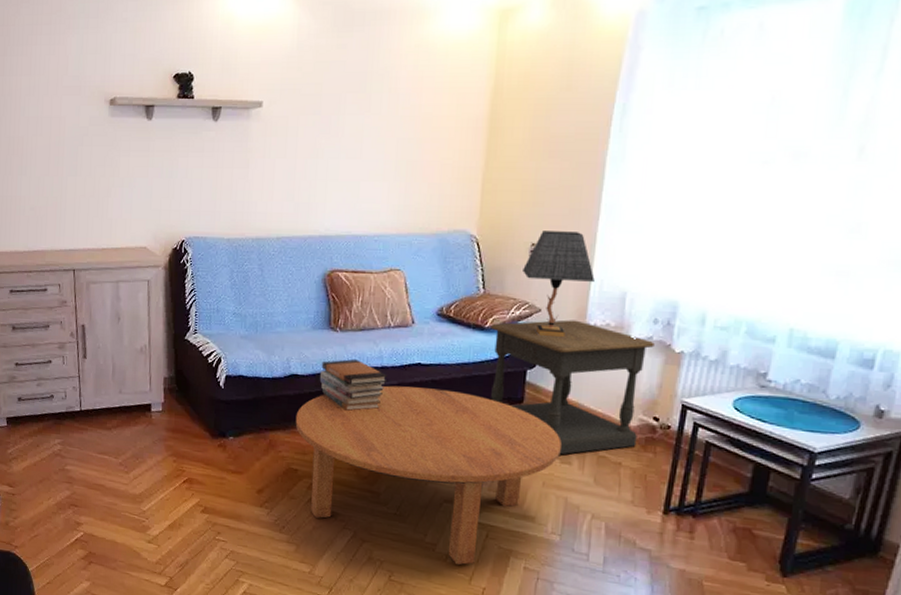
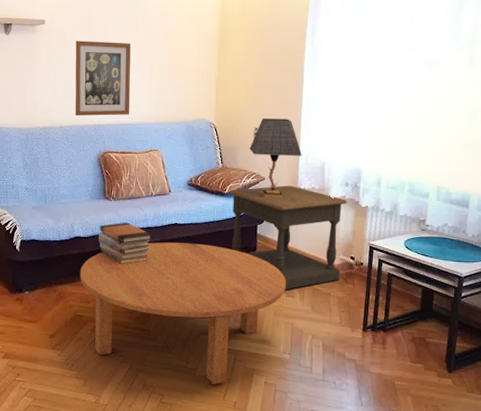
wall art: none [296,128,371,225] -> present [75,40,131,116]

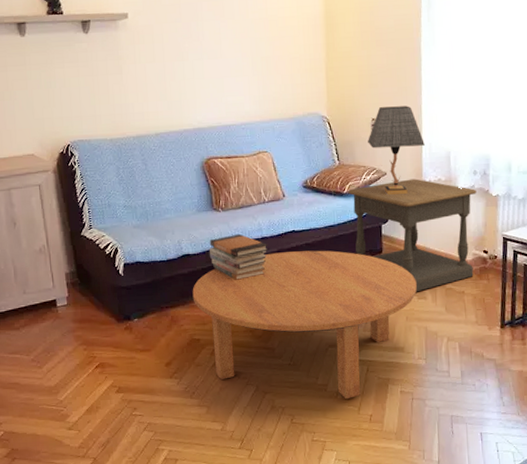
wall art: present [75,40,131,116] -> none [164,33,233,121]

